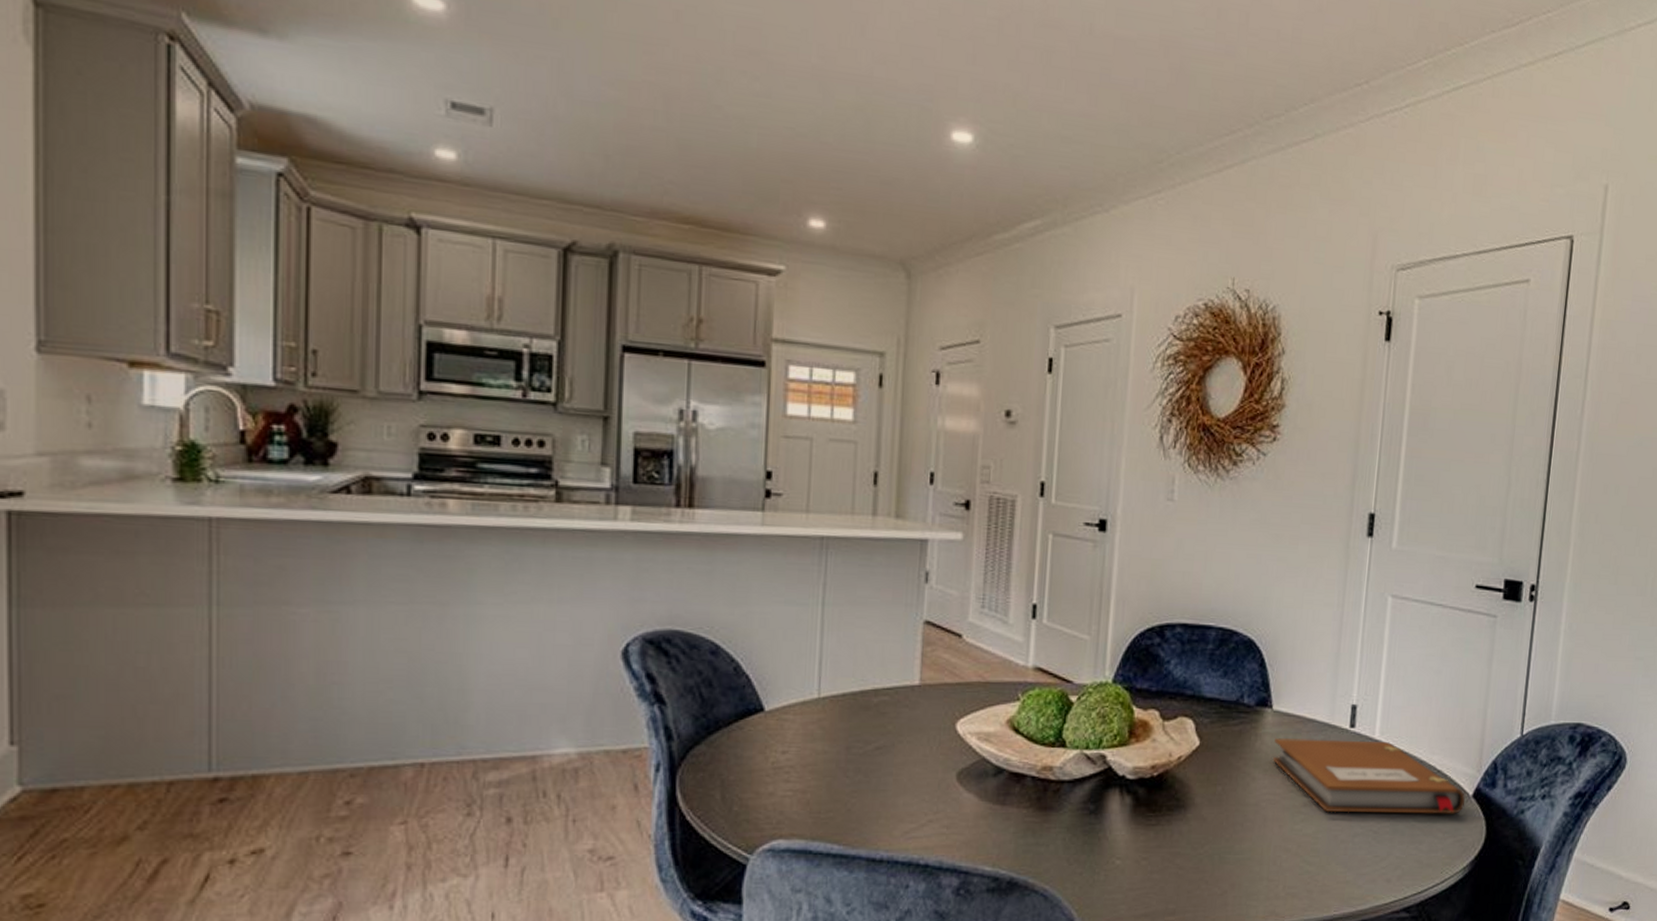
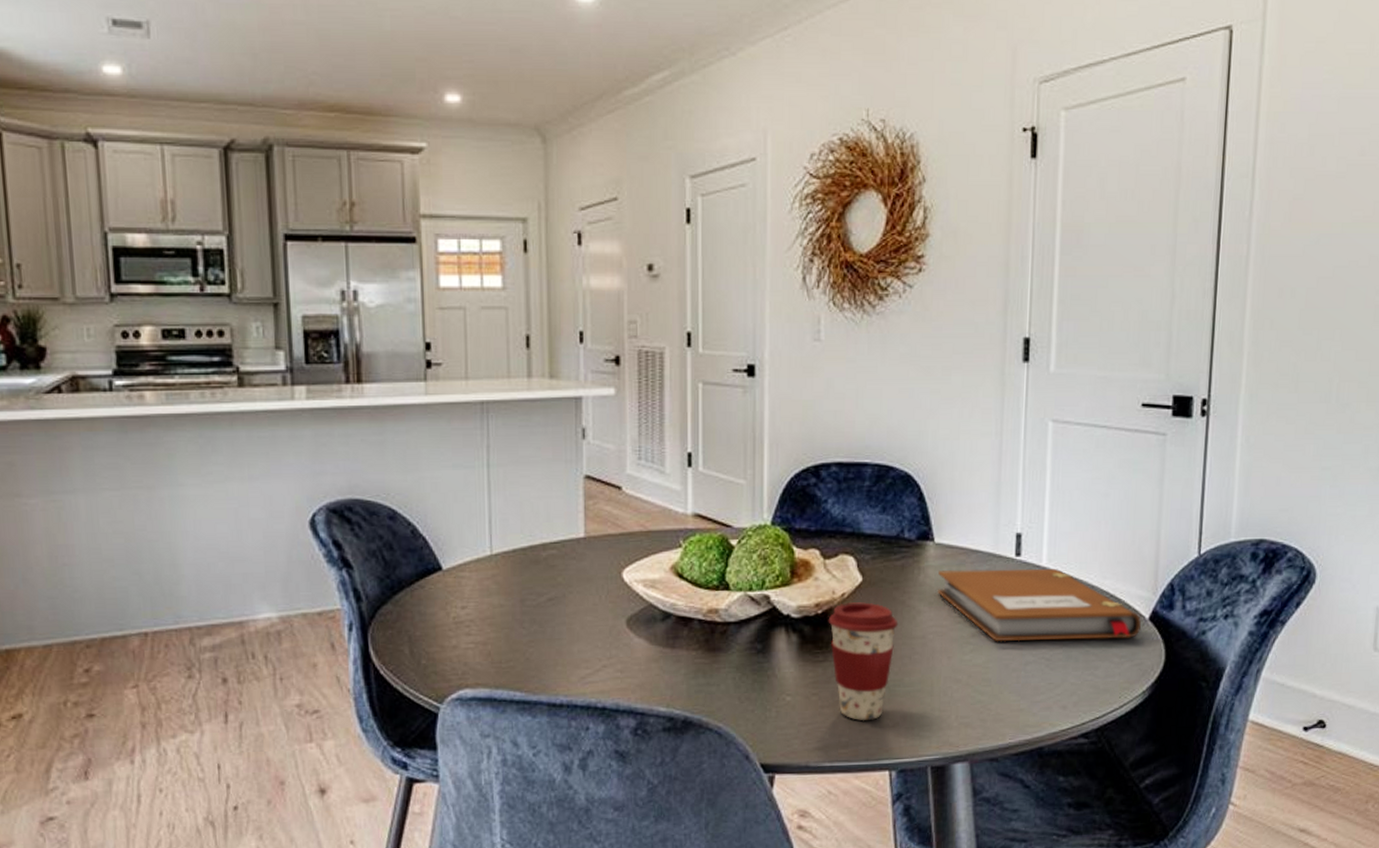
coffee cup: none [1163,766,1233,888] -> present [828,602,899,721]

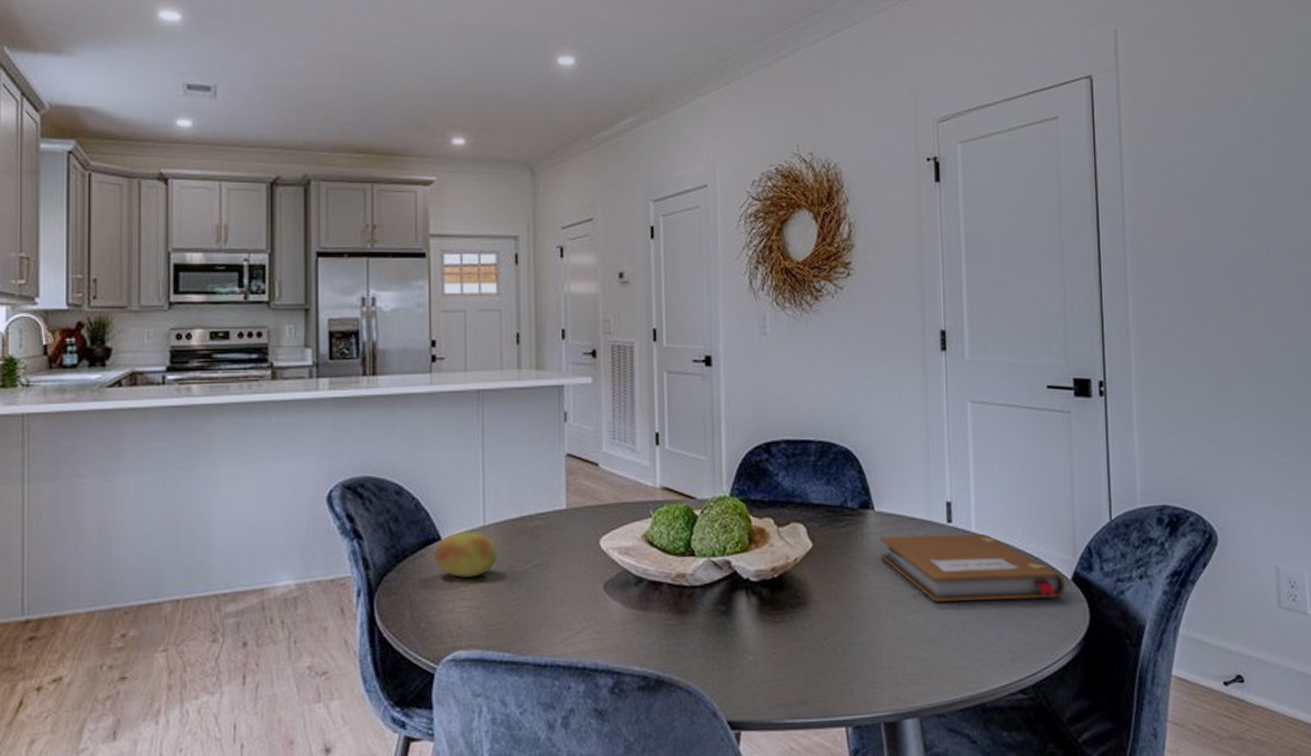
fruit: none [435,561,507,611] -> present [435,532,498,577]
coffee cup: present [828,602,899,721] -> none [783,566,847,679]

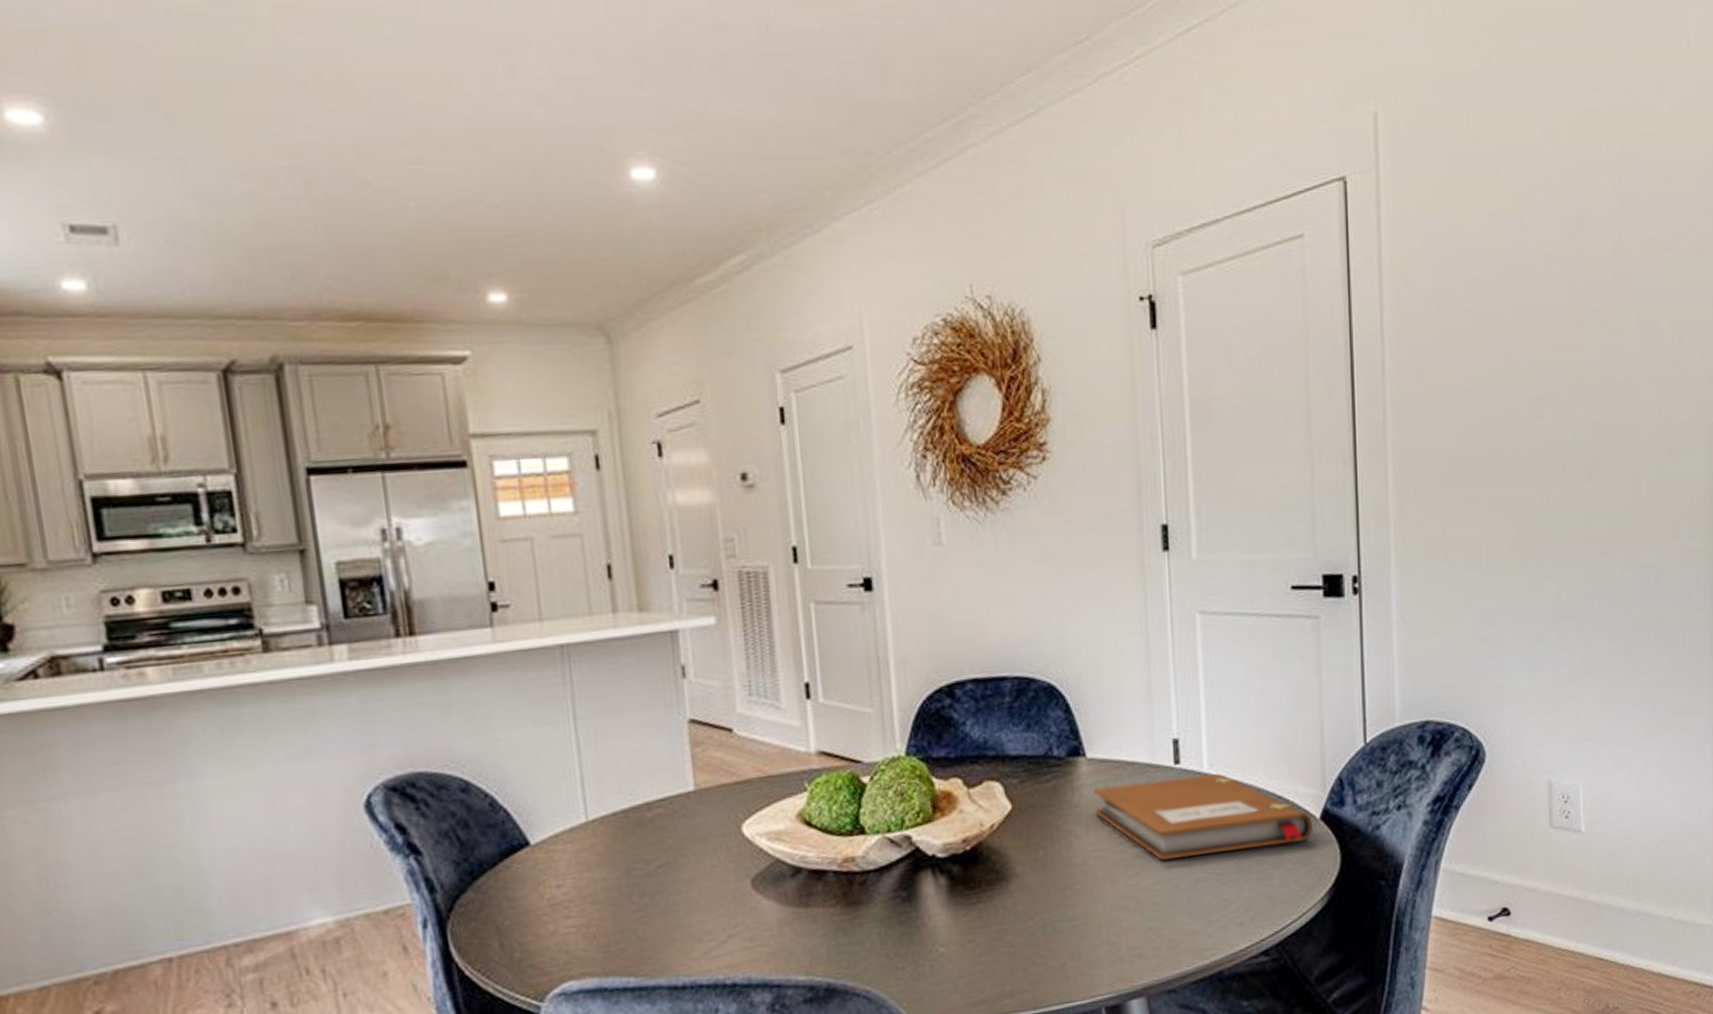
fruit: present [435,532,498,577] -> none [523,831,608,890]

